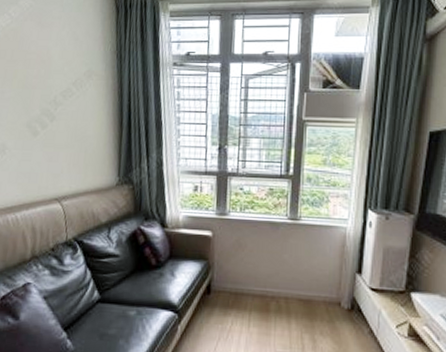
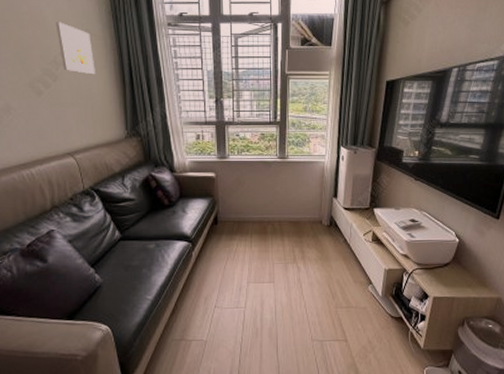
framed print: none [60,61,94,116] -> present [56,22,95,75]

